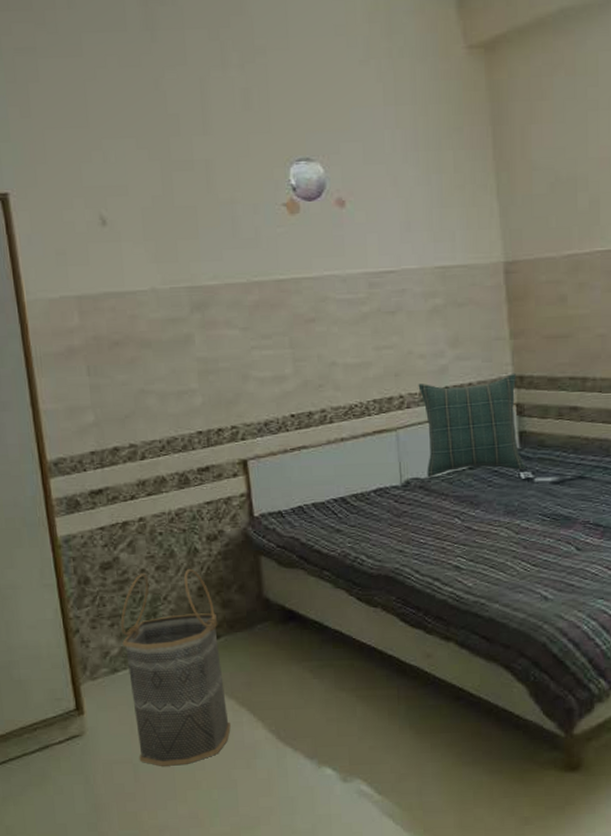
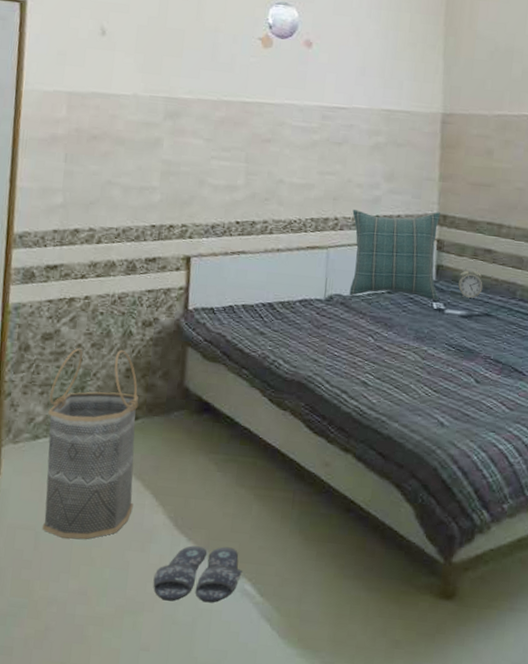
slippers: none [265,751,356,812] -> present [153,545,242,603]
alarm clock: none [544,427,573,463] -> present [457,266,483,299]

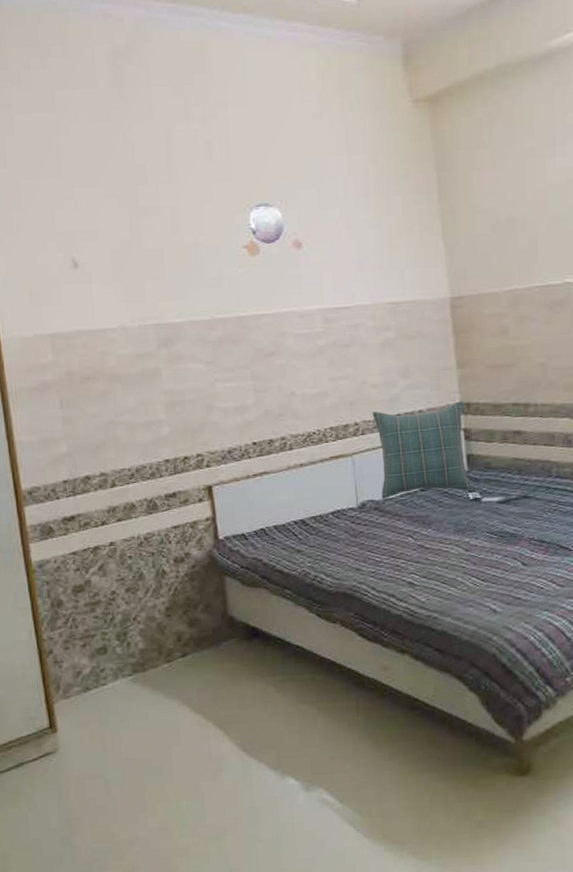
basket: present [42,348,139,539] -> none [92,589,198,781]
slippers: present [153,545,242,603] -> none [231,762,318,822]
alarm clock: present [457,266,483,299] -> none [491,450,517,484]

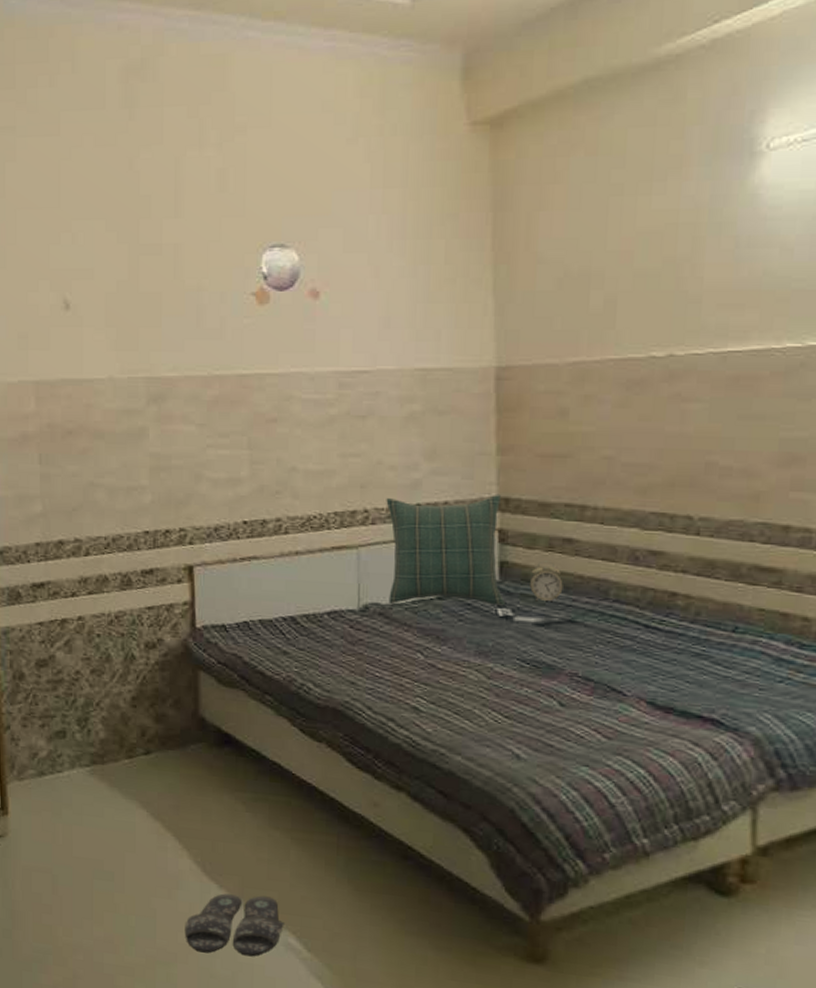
slippers: none [231,762,318,822] -> present [184,893,284,956]
alarm clock: none [491,450,517,484] -> present [529,560,563,602]

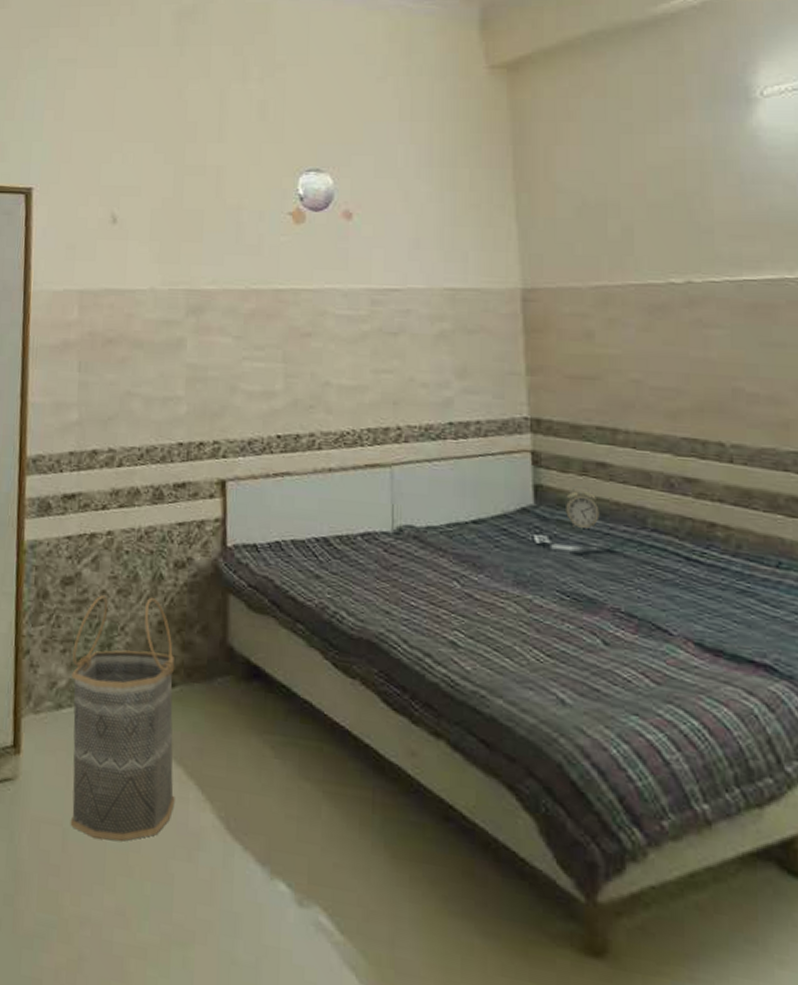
basket: none [51,675,154,884] -> present [70,595,175,841]
slippers: present [184,893,284,956] -> none [204,857,315,938]
pillow: present [386,495,505,606] -> none [418,415,541,532]

